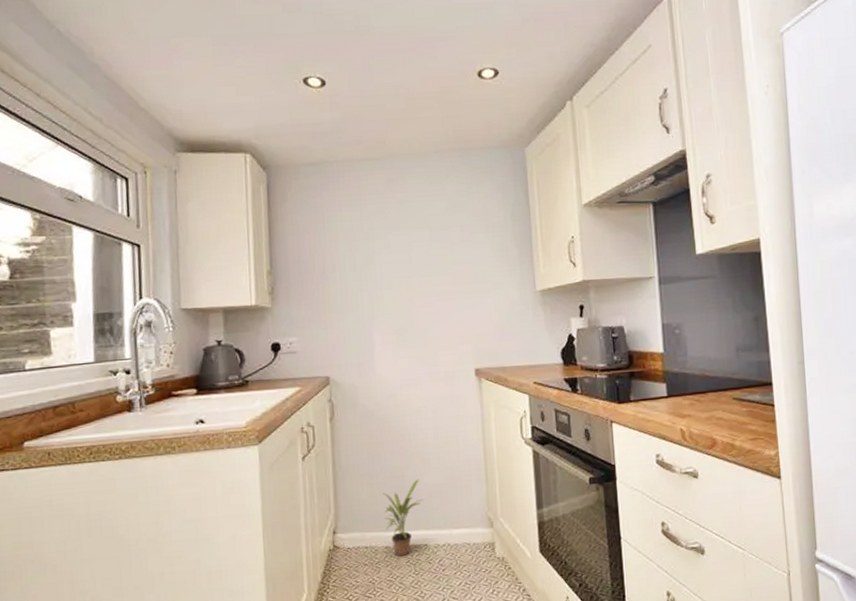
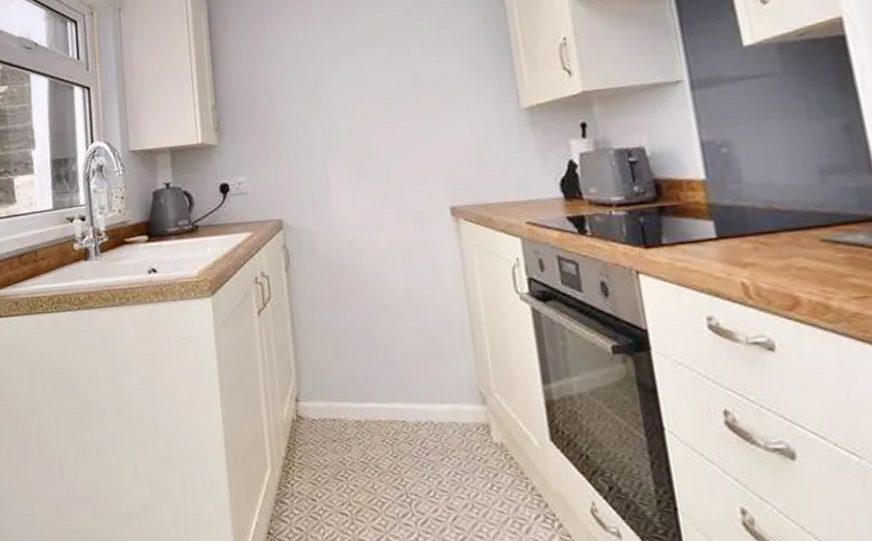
potted plant: present [383,479,424,556] -> none [349,340,398,433]

